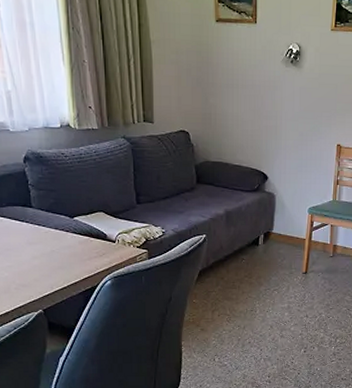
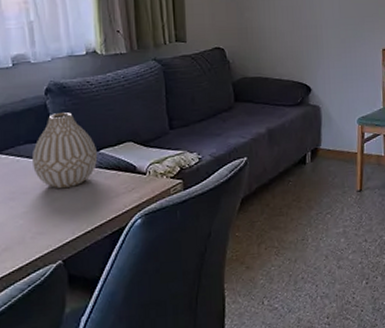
vase: none [13,180,73,249] -> present [31,112,98,189]

